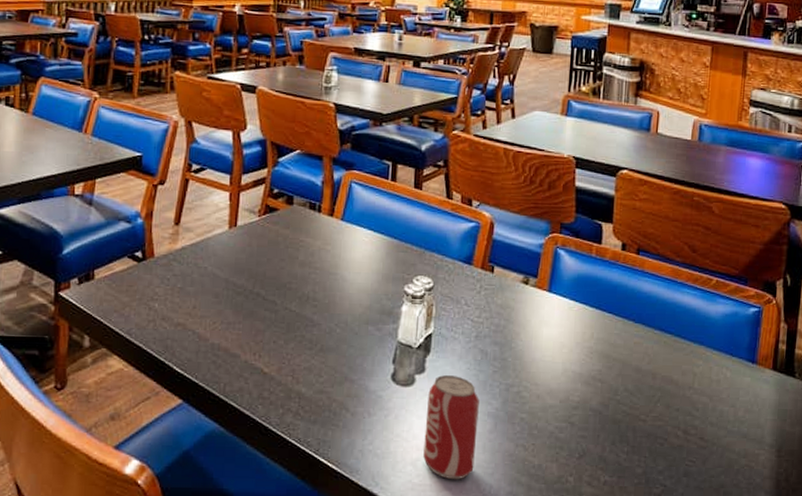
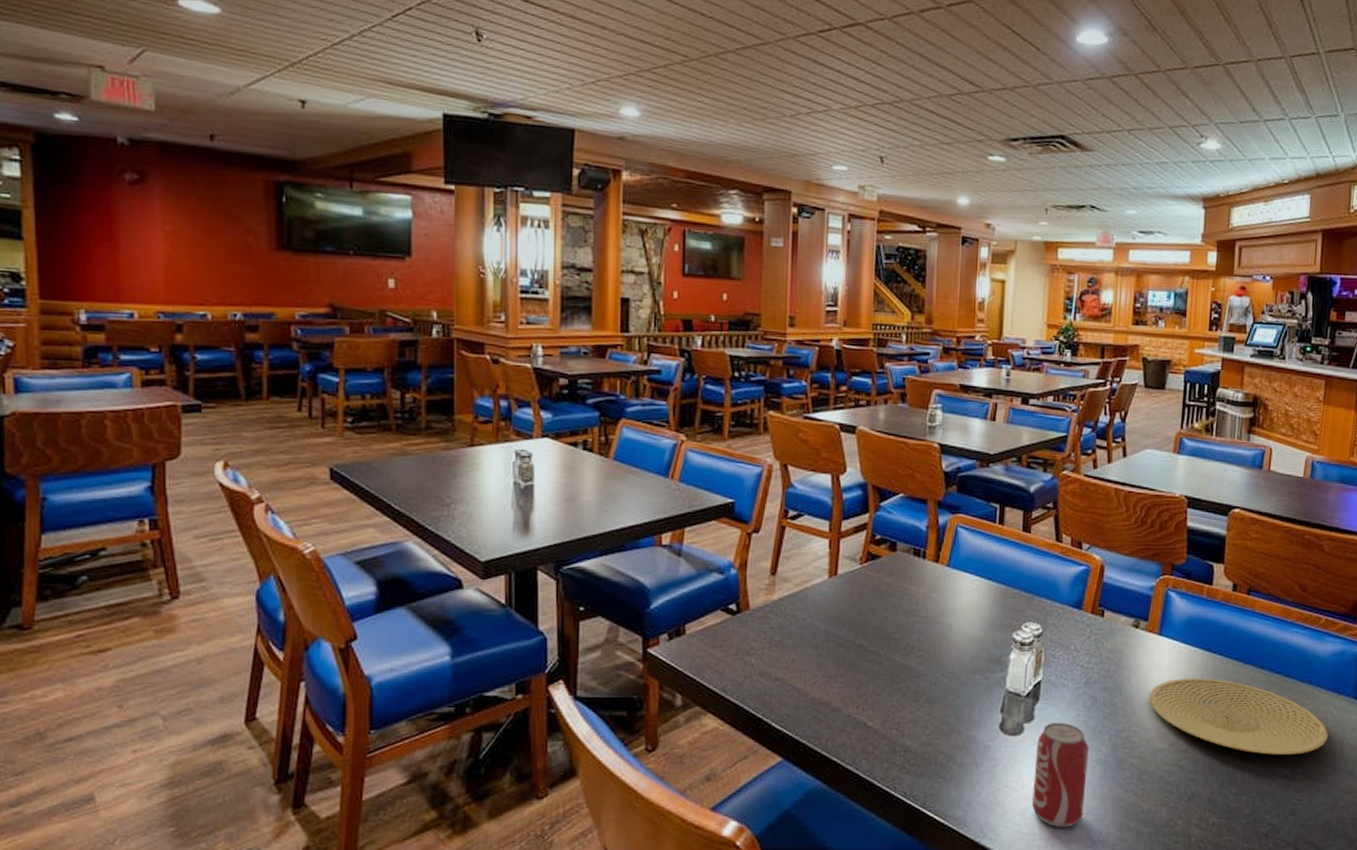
plate: none [539,335,721,416] -> present [1149,678,1328,755]

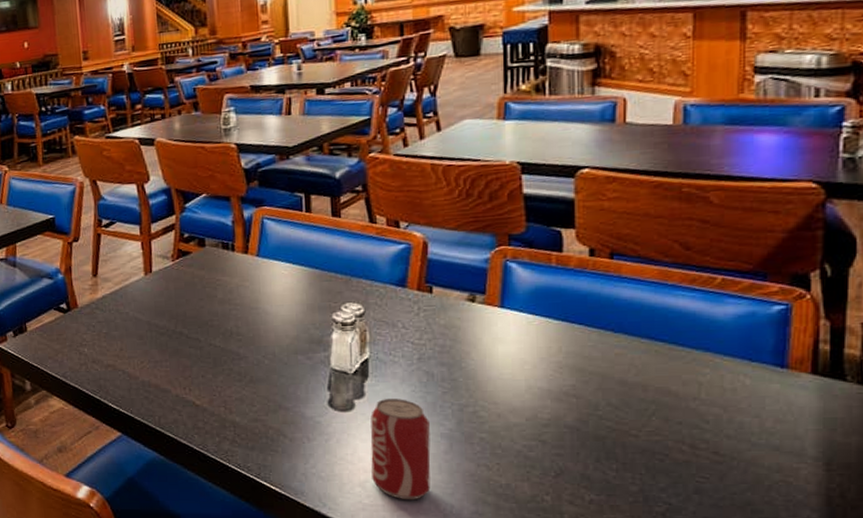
plate: present [1149,678,1328,755] -> none [496,349,739,429]

